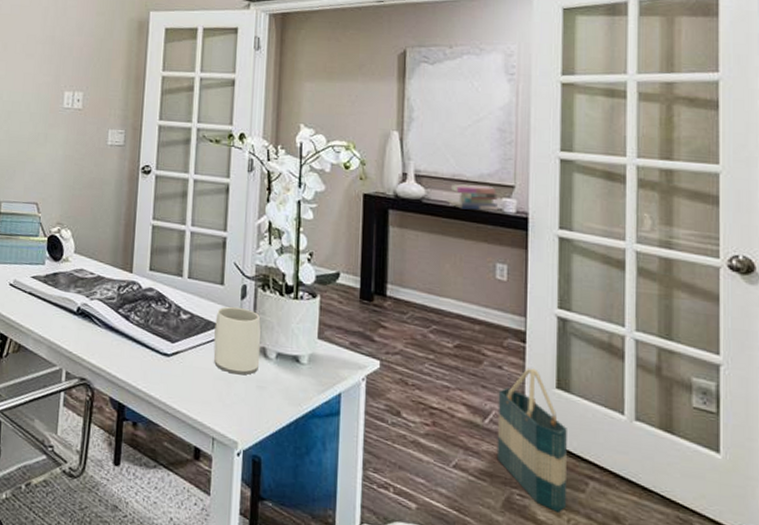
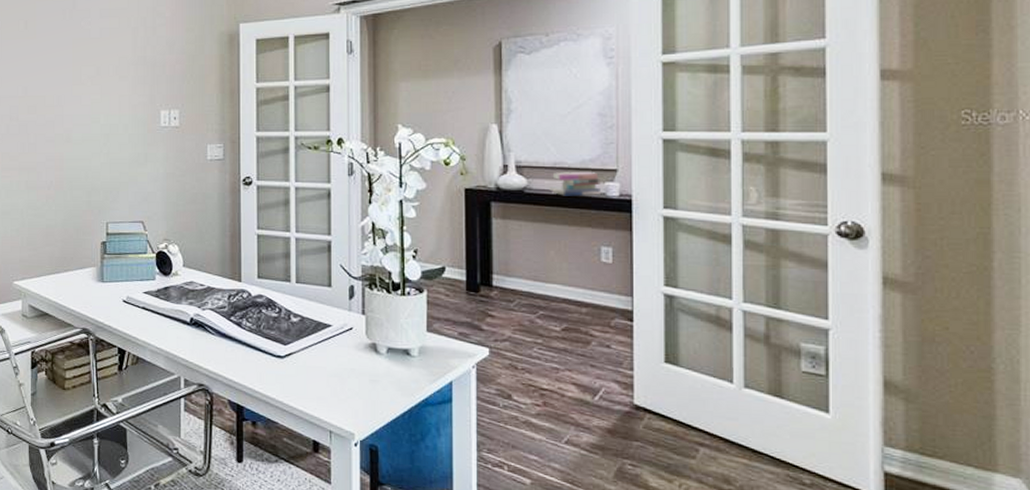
mug: present [213,306,262,375] -> none [325,306,371,371]
tote bag: present [496,367,568,513] -> none [607,345,678,479]

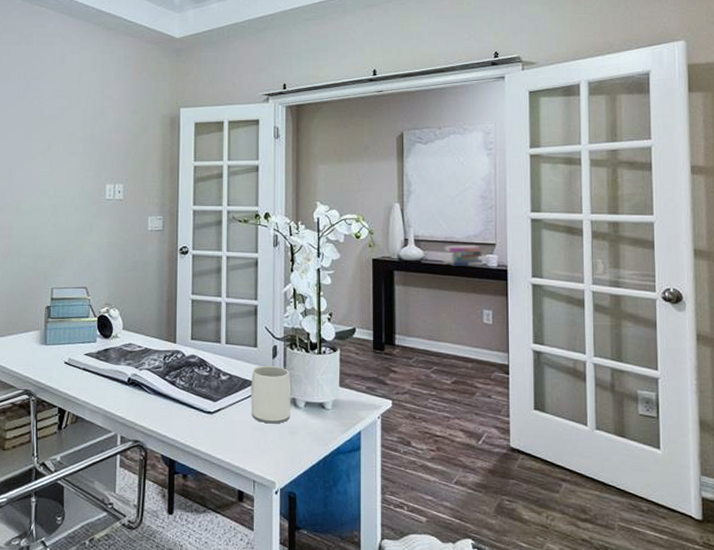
mug: none [325,306,371,371] -> present [251,365,291,424]

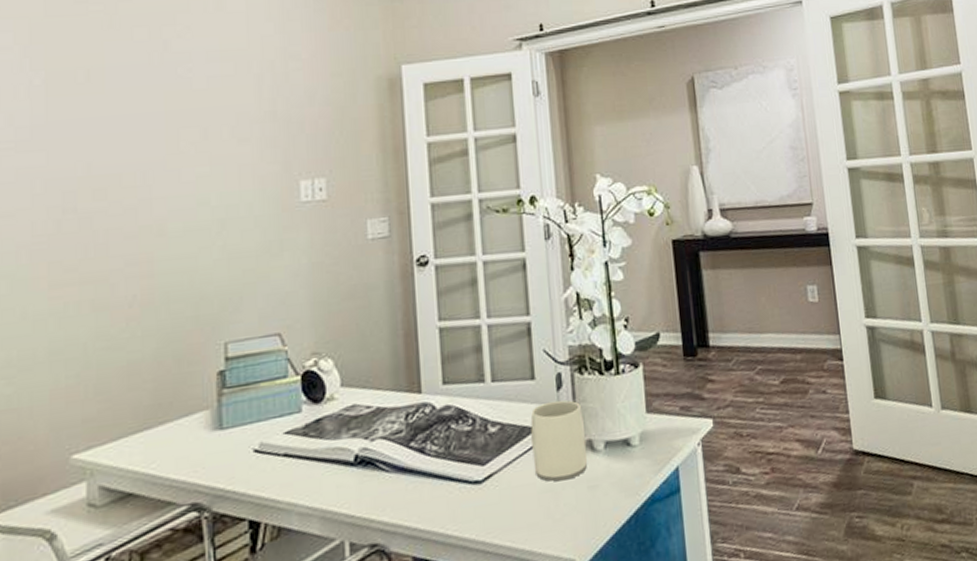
books: present [442,245,484,266] -> none [754,207,802,237]

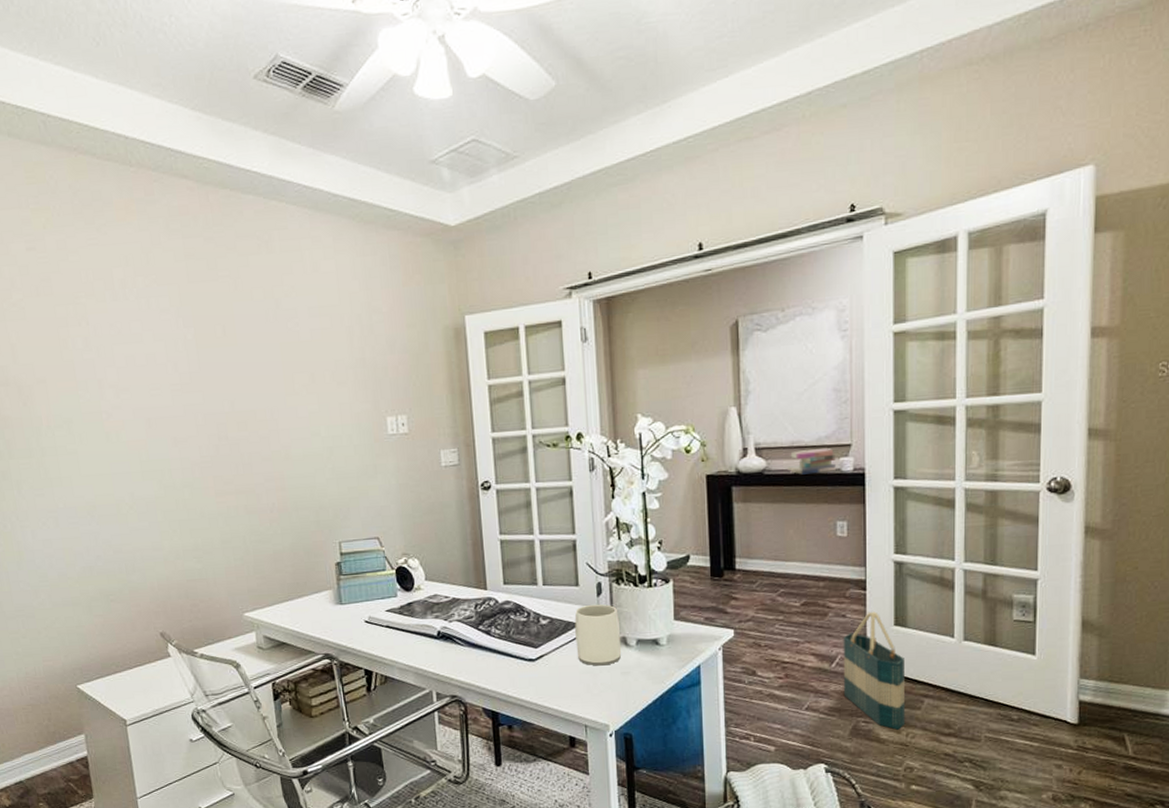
books: none [754,207,802,237] -> present [787,448,837,475]
tote bag: none [826,384,899,523] -> present [843,611,906,730]

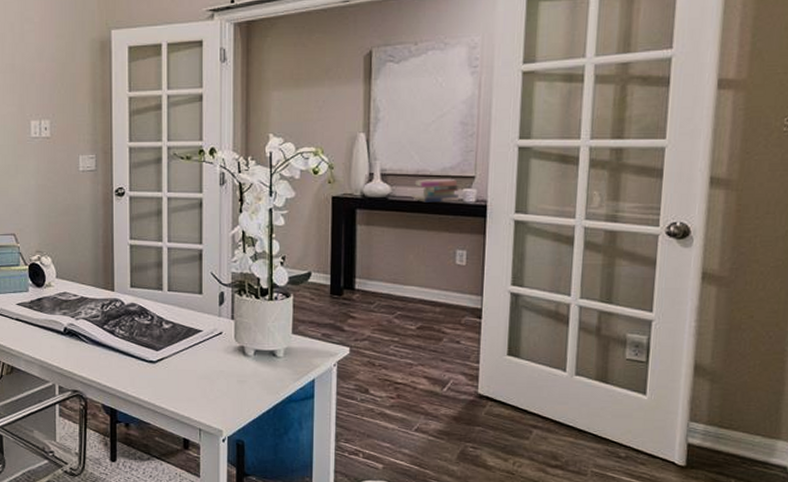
mug: present [574,604,622,666] -> none [196,312,240,373]
tote bag: present [843,611,906,730] -> none [453,340,516,458]

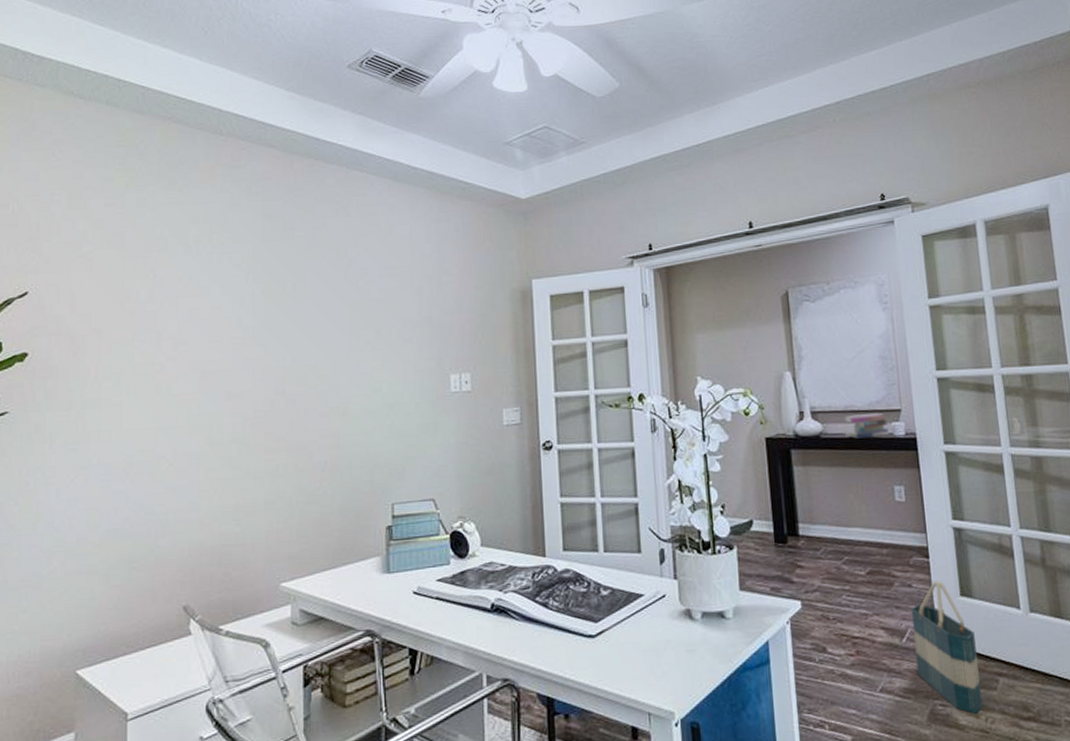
tote bag: none [453,340,516,458] -> present [911,581,984,714]

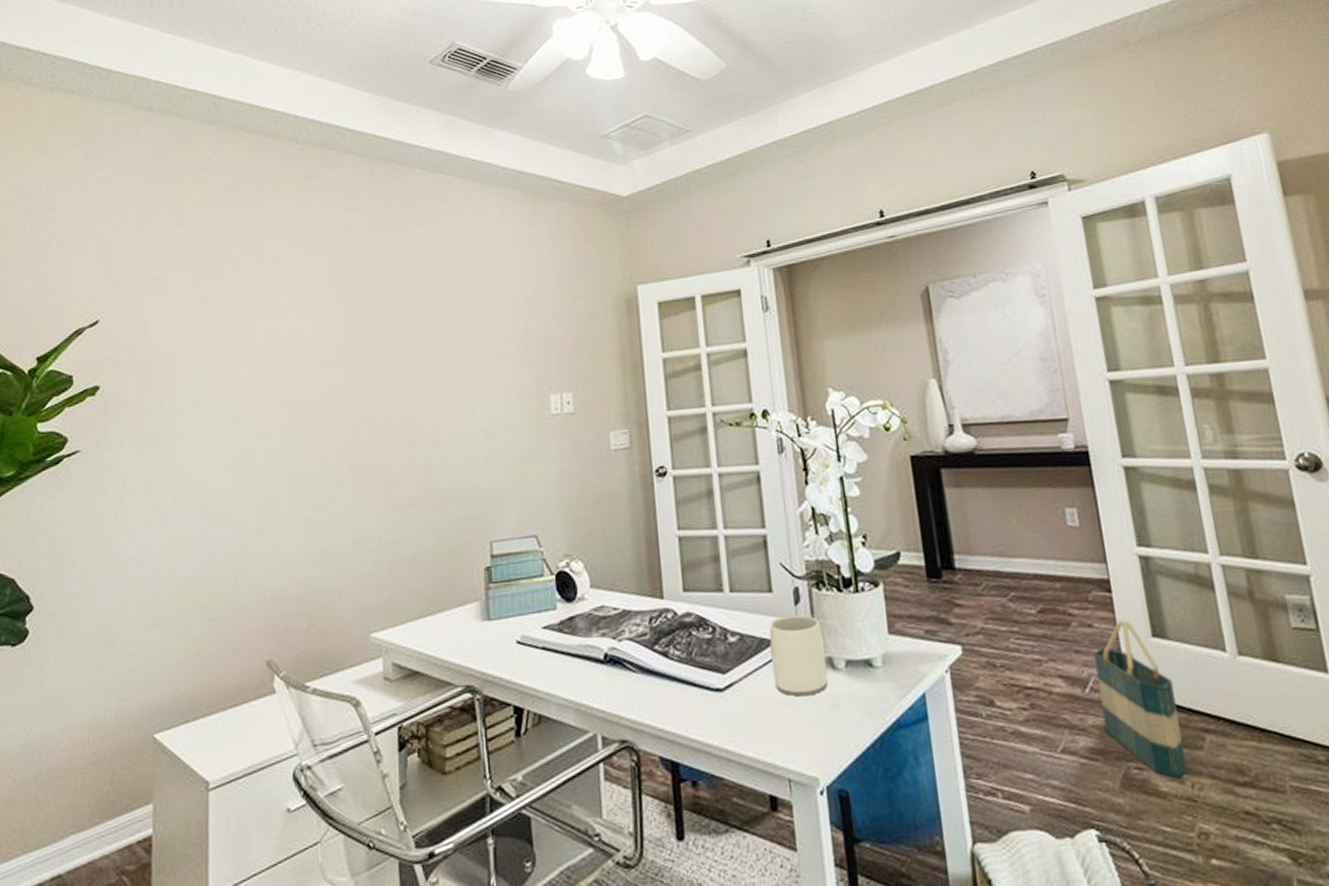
mug: none [637,572,686,643] -> present [769,614,828,697]
books: present [843,412,890,439] -> none [1001,423,1057,454]

